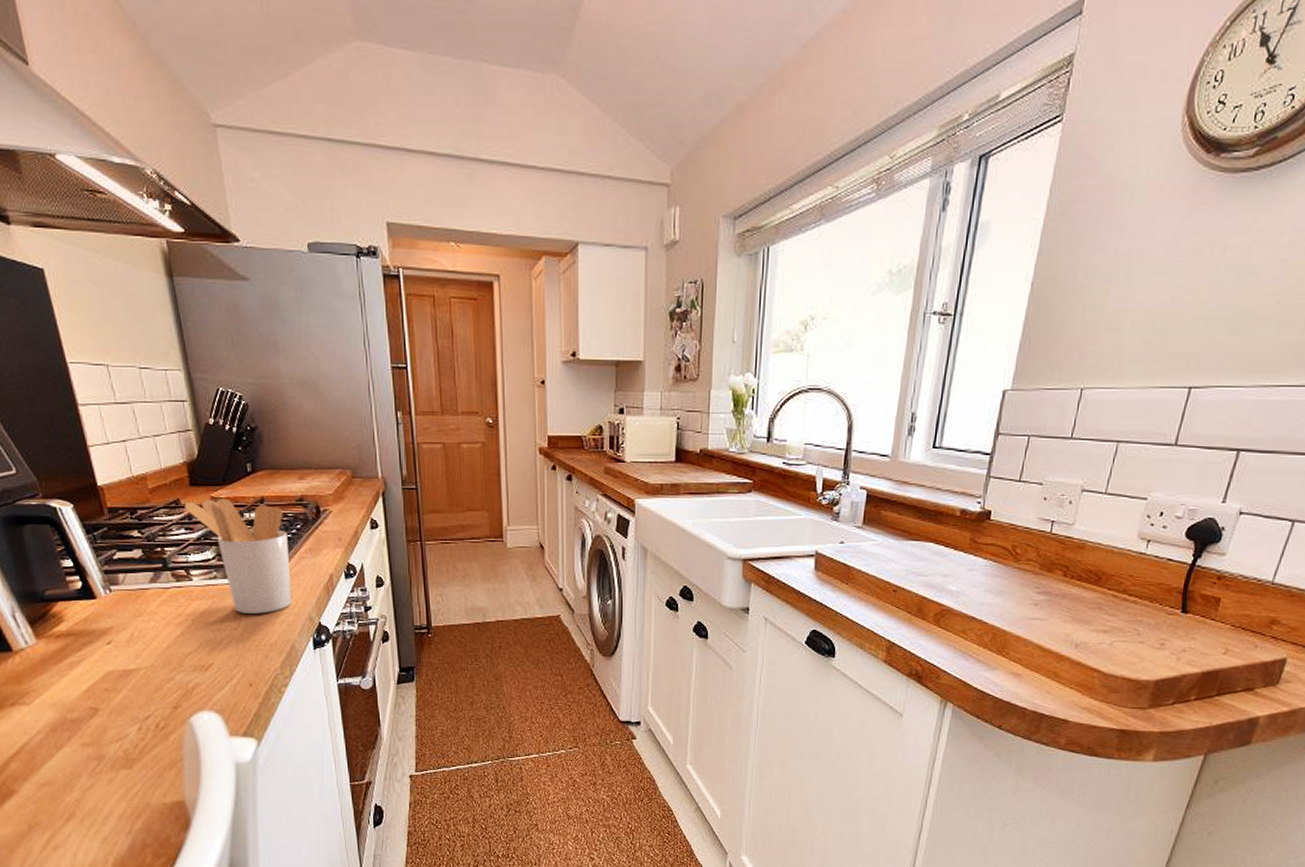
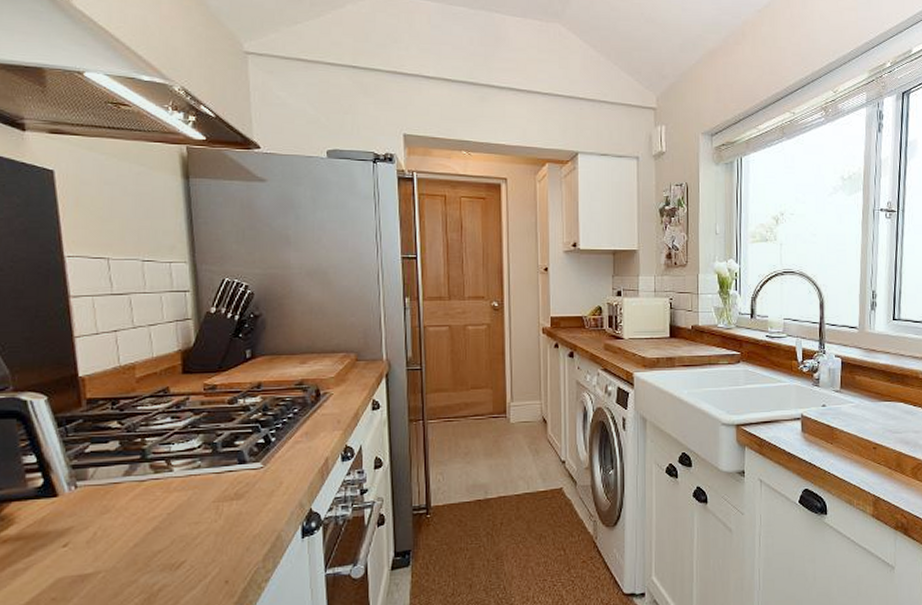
utensil holder: present [184,499,293,614] -> none [173,385,283,504]

